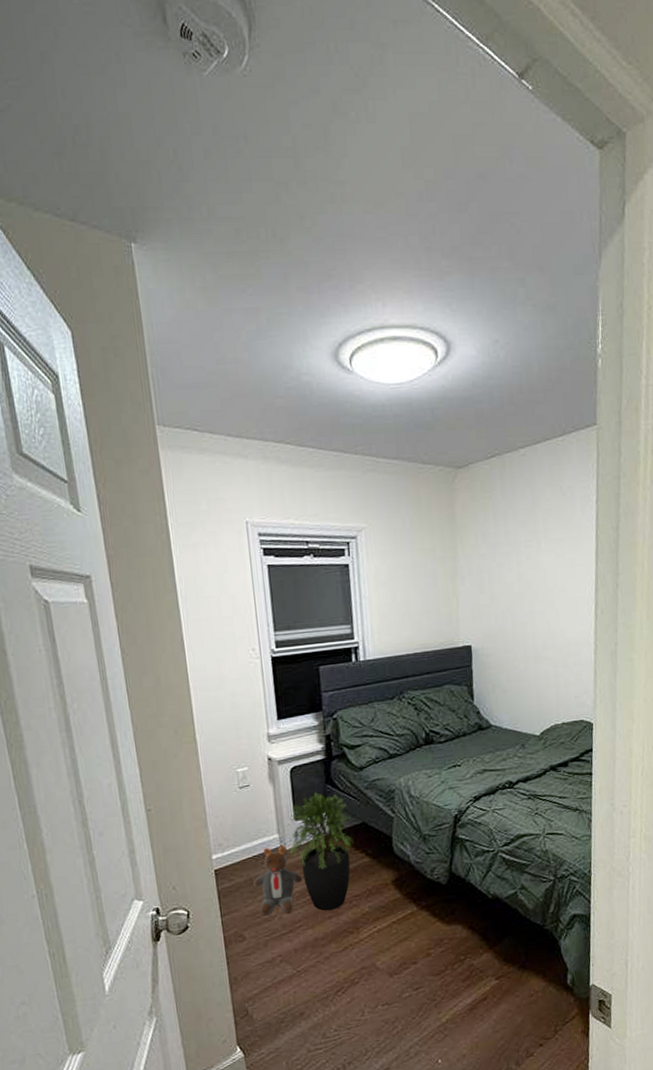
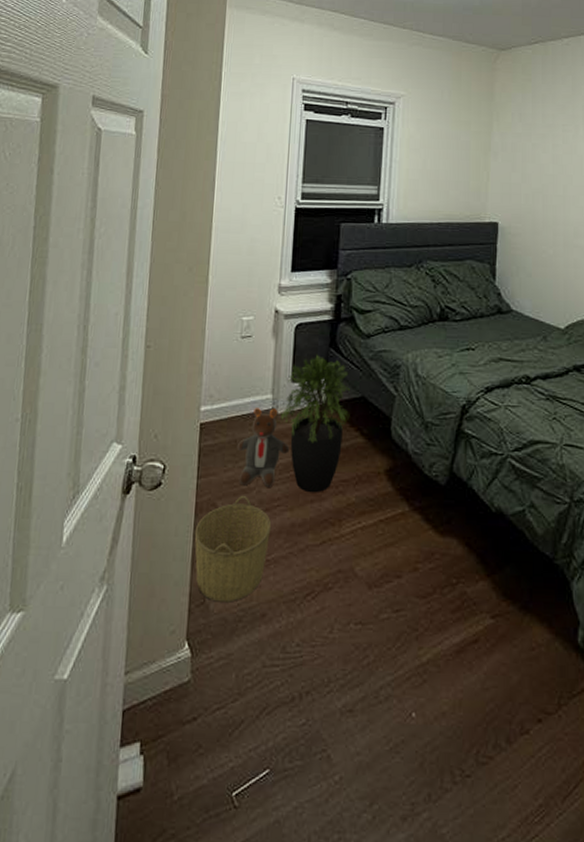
basket: none [227,923,297,1012] -> present [194,495,272,603]

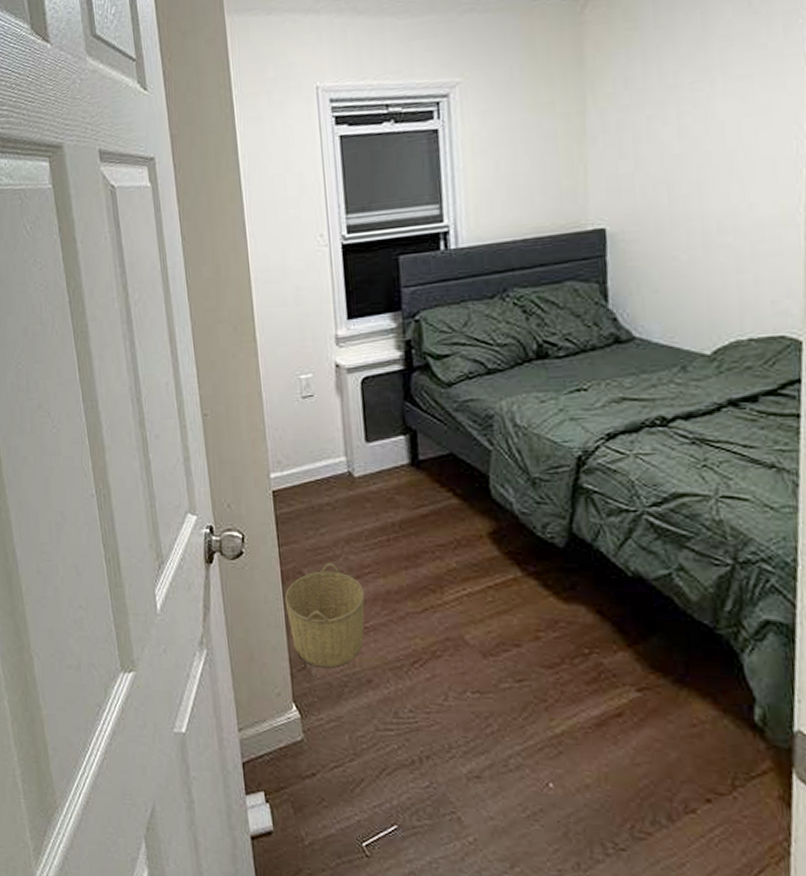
teddy bear: present [236,408,290,487] -> none [315,472,374,554]
potted plant: present [281,354,350,493] -> none [358,409,439,559]

